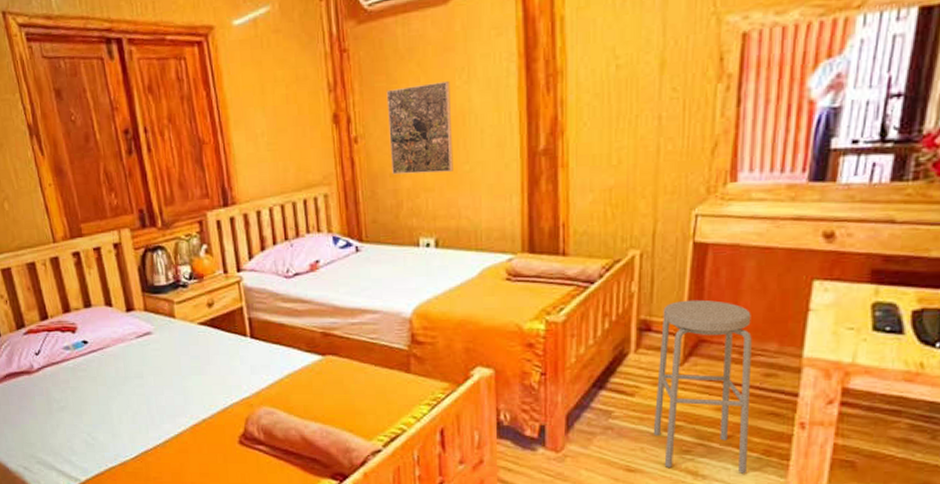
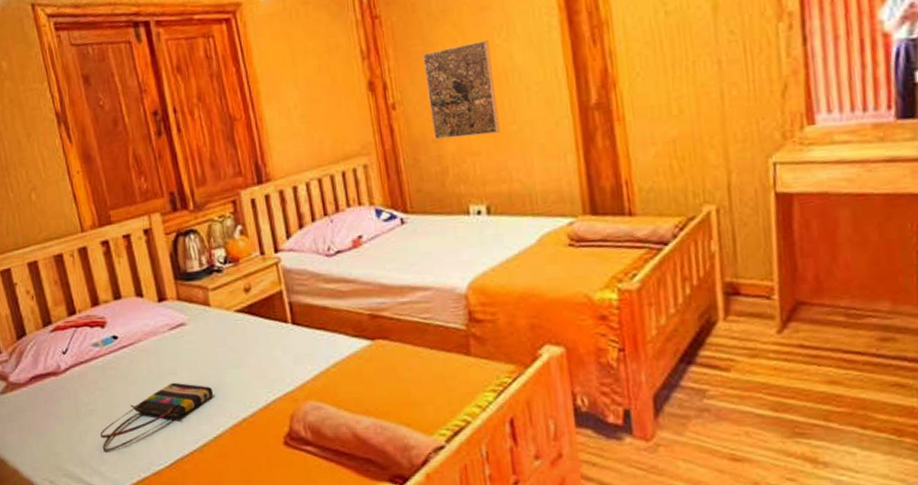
tote bag: none [70,385,176,444] -> present [99,382,214,452]
stool: present [653,299,752,474] -> none [750,256,876,459]

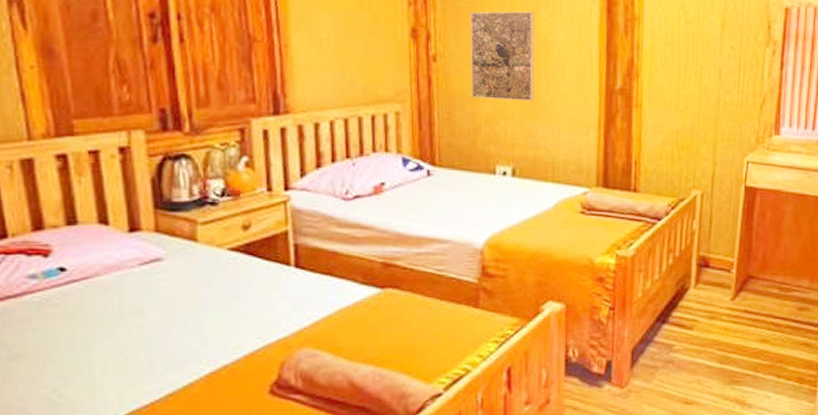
tote bag: present [99,382,214,452] -> none [25,324,190,404]

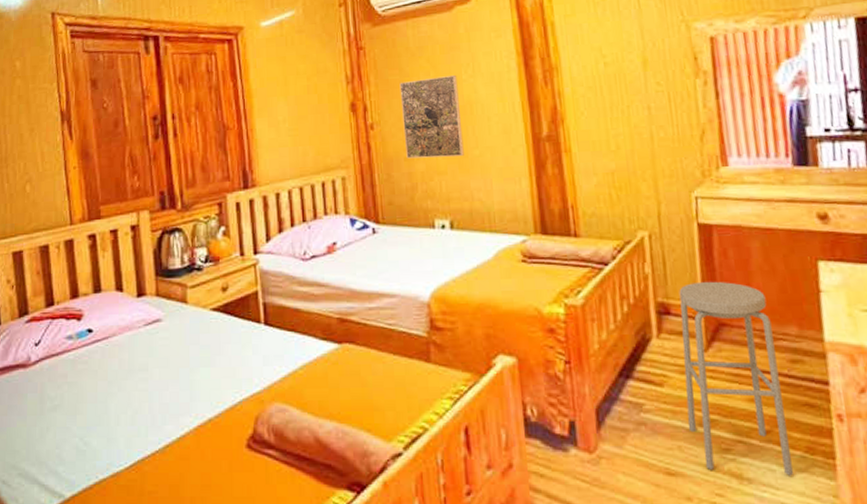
stool: none [708,239,790,401] -> present [679,281,793,476]

